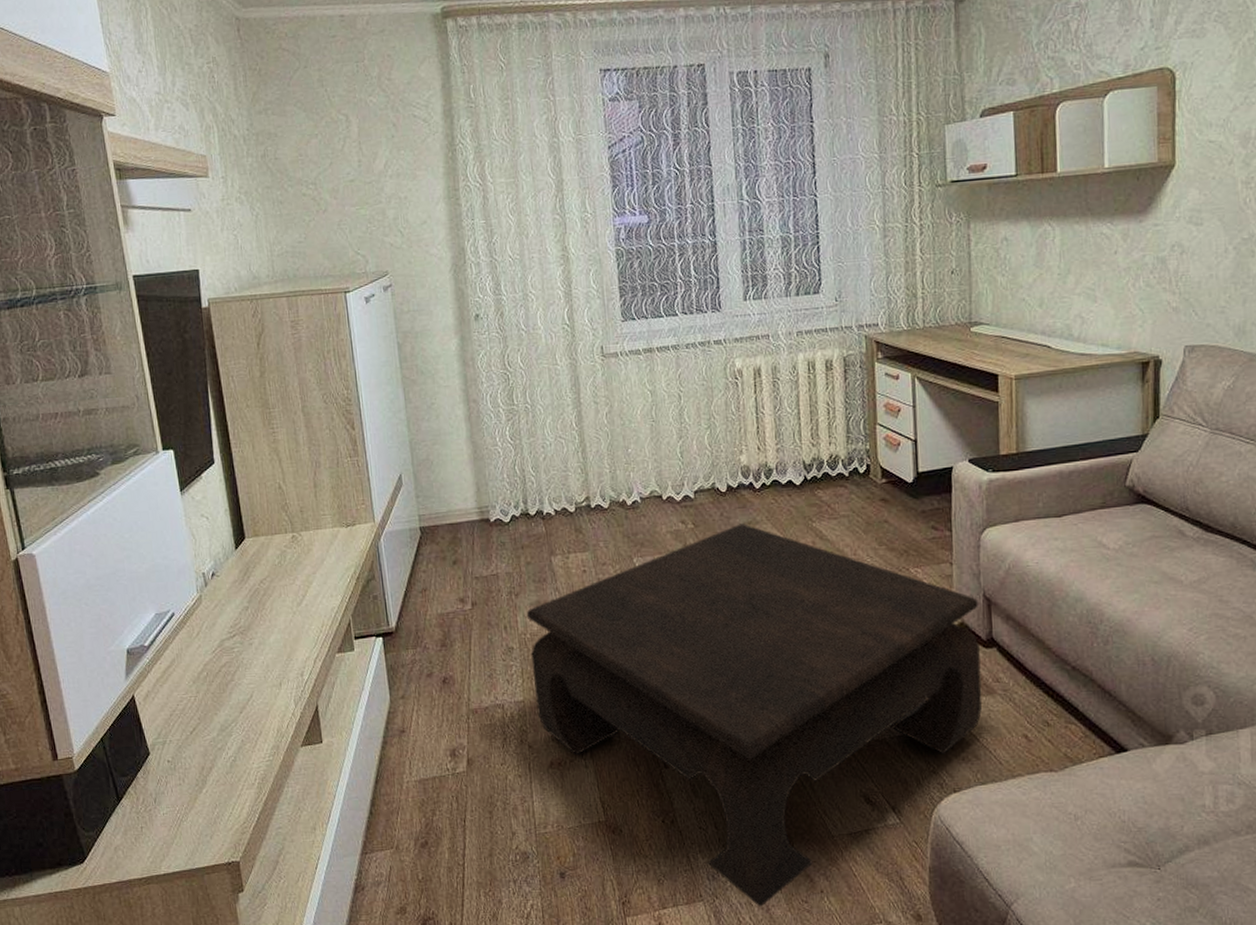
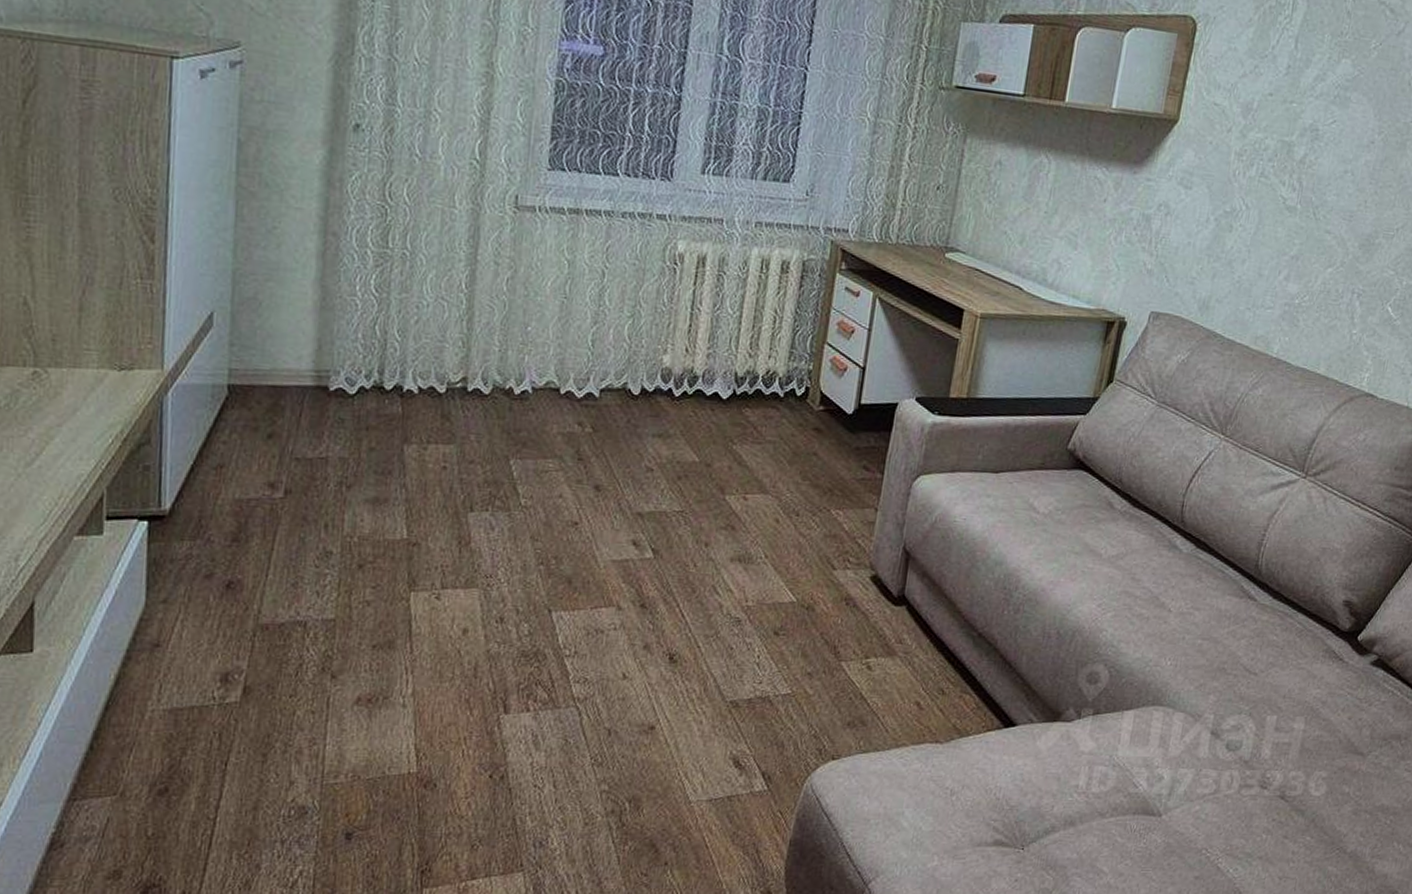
coffee table: present [526,523,983,907] -> none [350,435,897,879]

